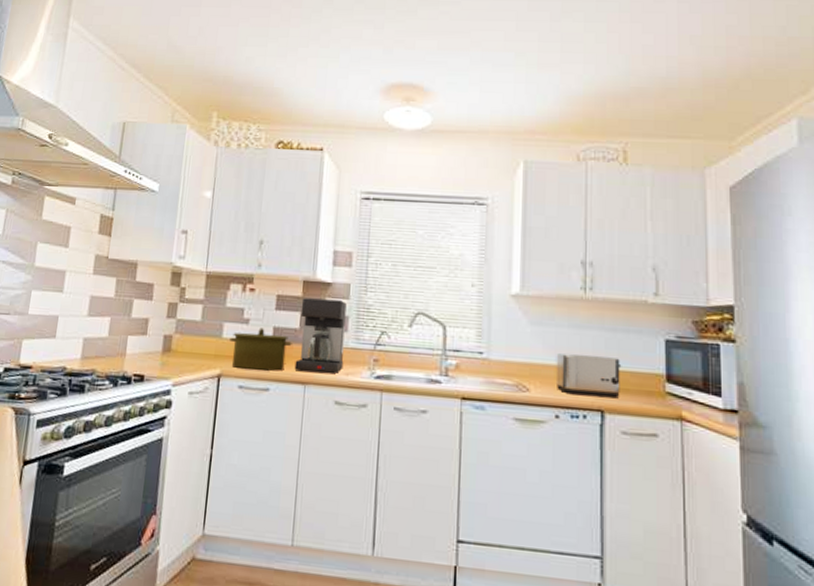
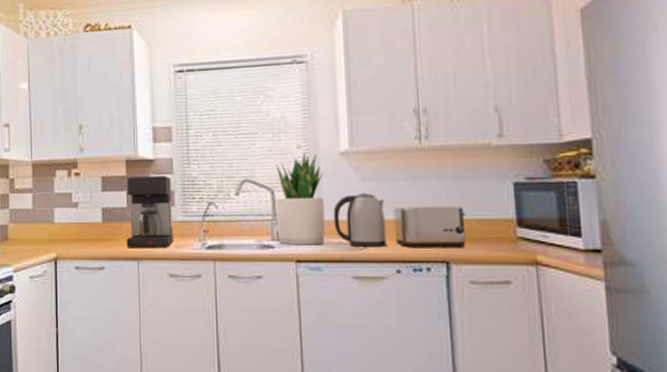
cooking pot: present [229,328,292,371] -> none [61,210,122,250]
planter: none [445,291,494,384] -> present [276,152,326,245]
kettle: none [500,336,548,391] -> present [333,193,386,247]

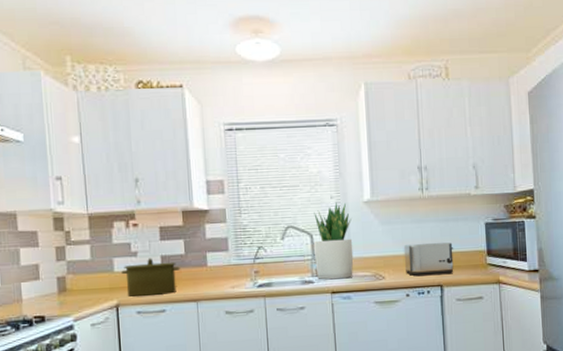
cooking pot: none [61,210,122,250] -> present [121,258,180,297]
coffee maker: present [126,176,174,249] -> none [183,224,229,291]
kettle: present [333,193,386,247] -> none [359,234,399,278]

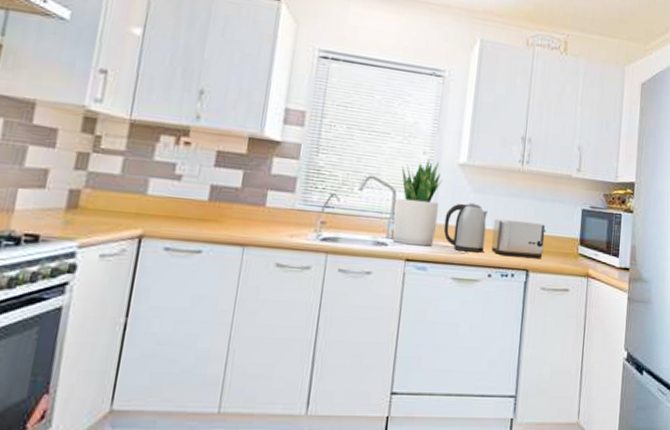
cooking pot: present [121,258,180,297] -> none [156,185,232,232]
kettle: none [359,234,399,278] -> present [443,202,488,253]

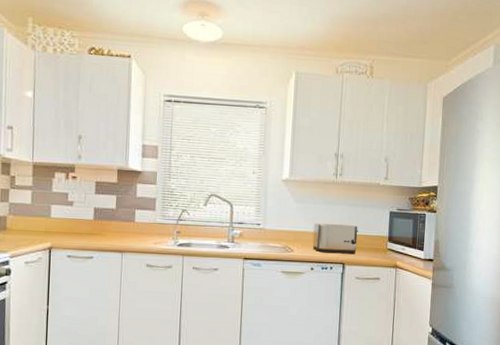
planter: present [393,158,442,247] -> none [232,177,269,248]
kettle: present [443,202,488,253] -> none [273,211,308,251]

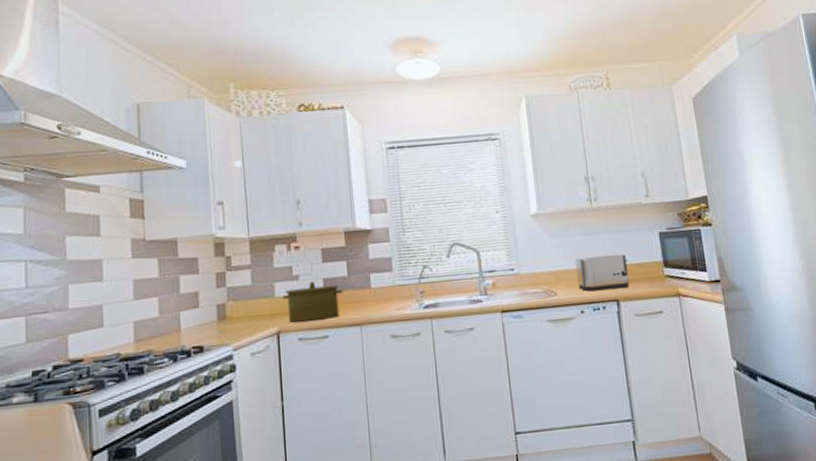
cooking pot: none [57,208,110,243] -> present [283,281,343,323]

